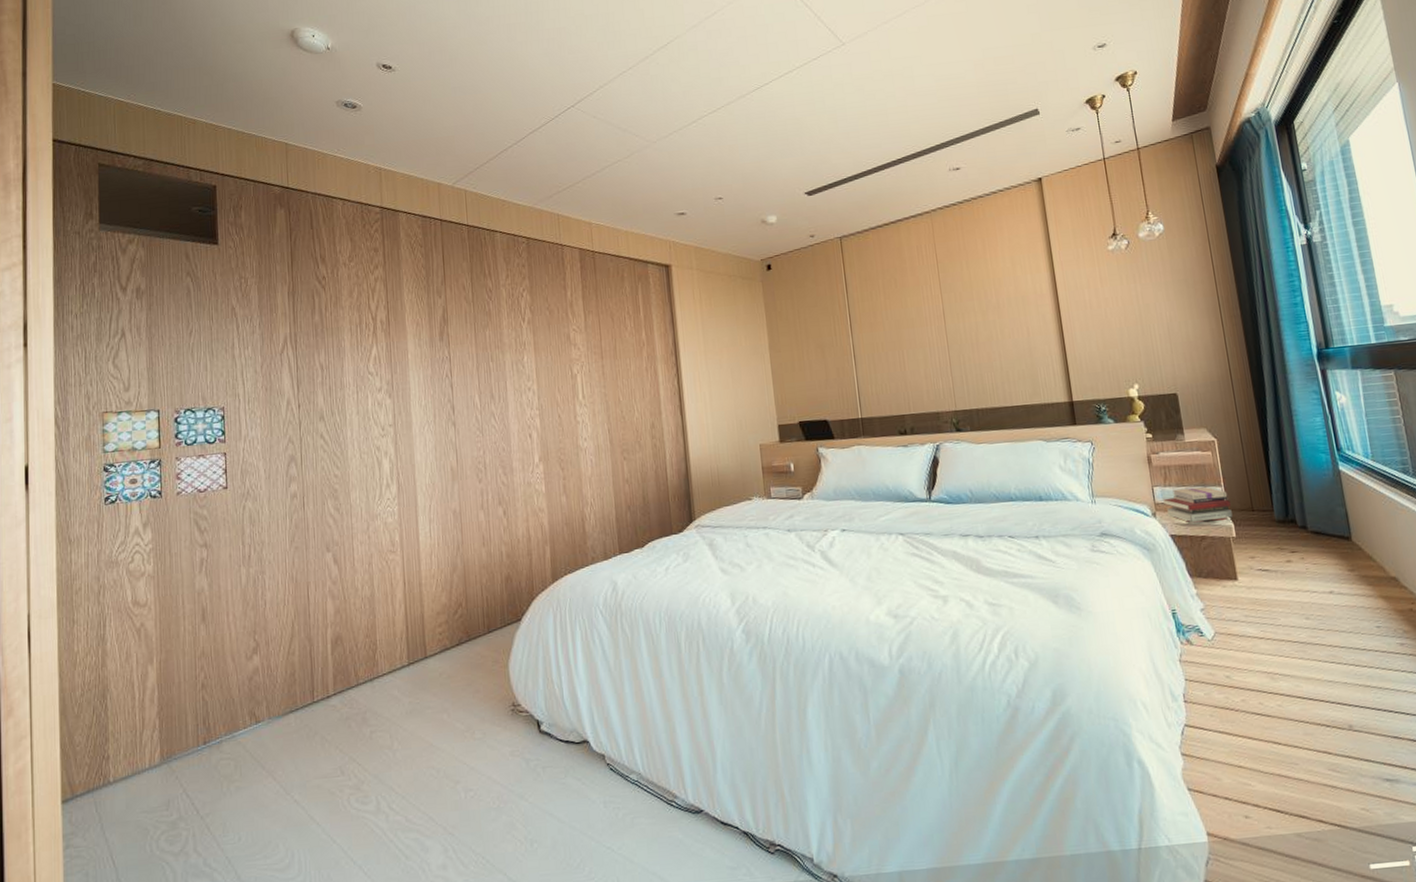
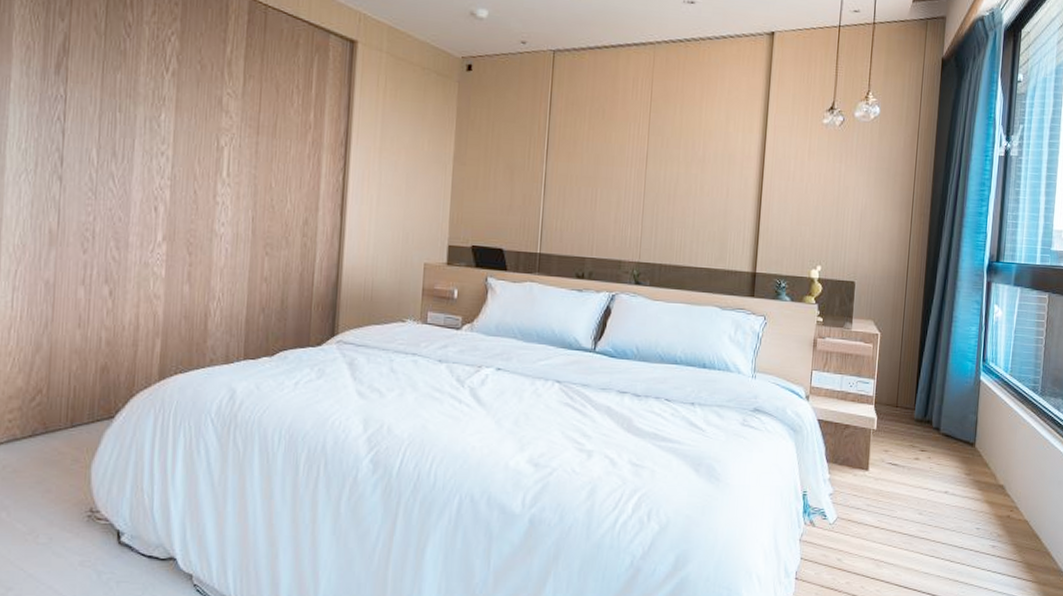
books: present [1163,486,1233,523] -> none [819,375,879,412]

